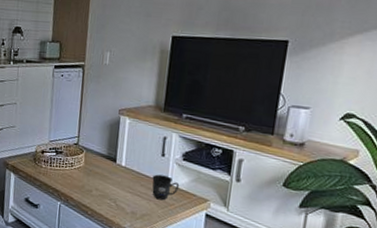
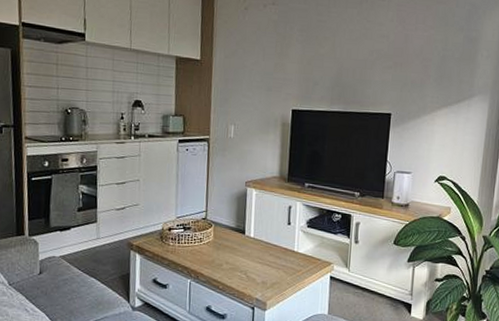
mug: present [152,174,180,201] -> none [280,242,306,268]

